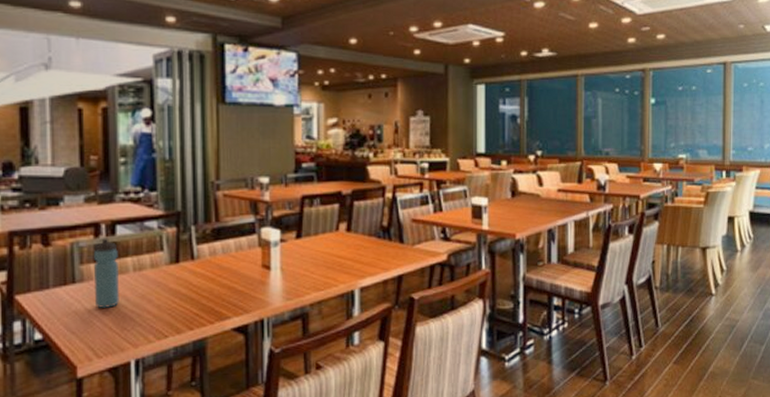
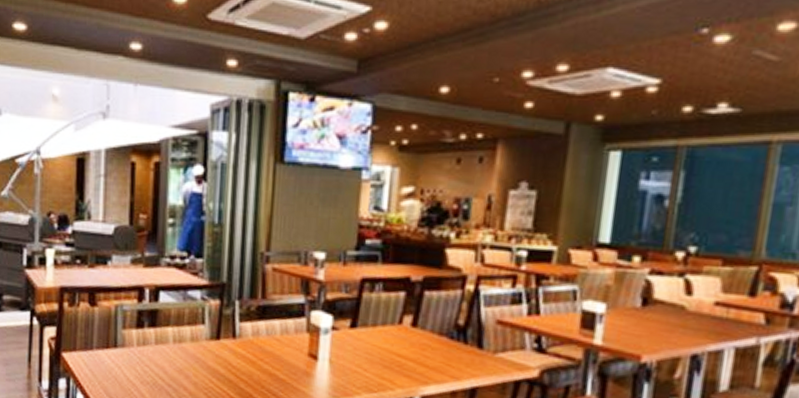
water bottle: present [93,238,120,308] -> none [134,303,160,378]

